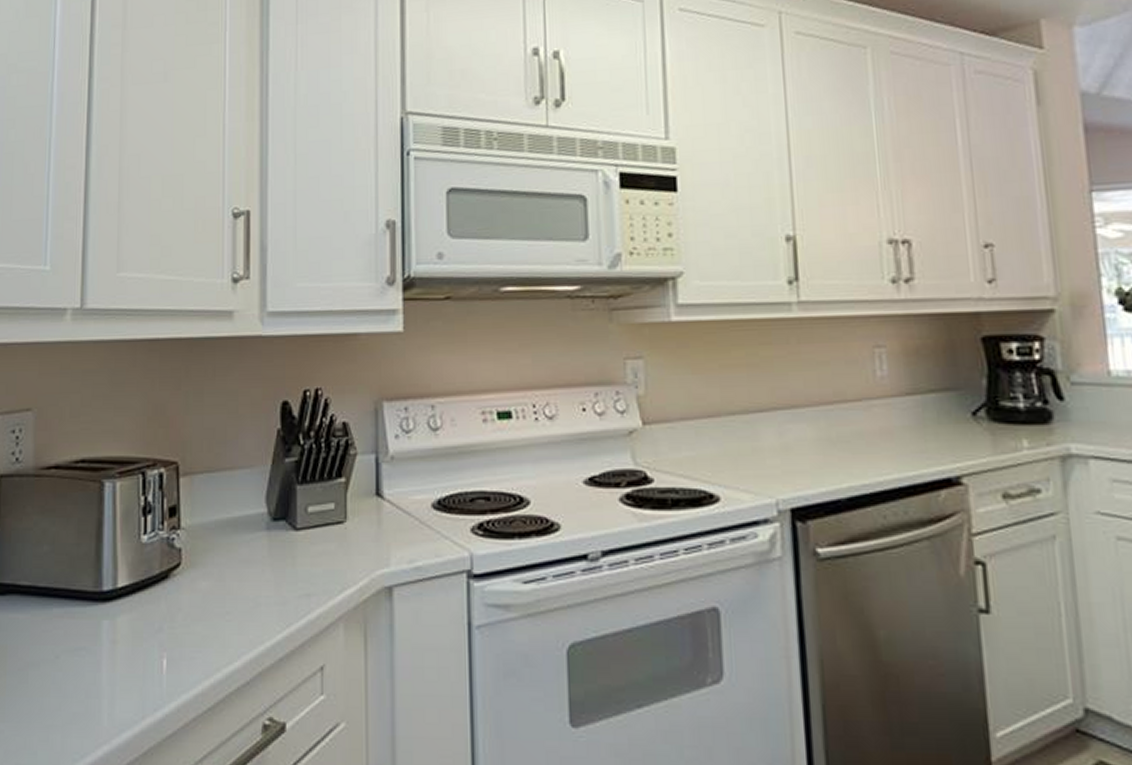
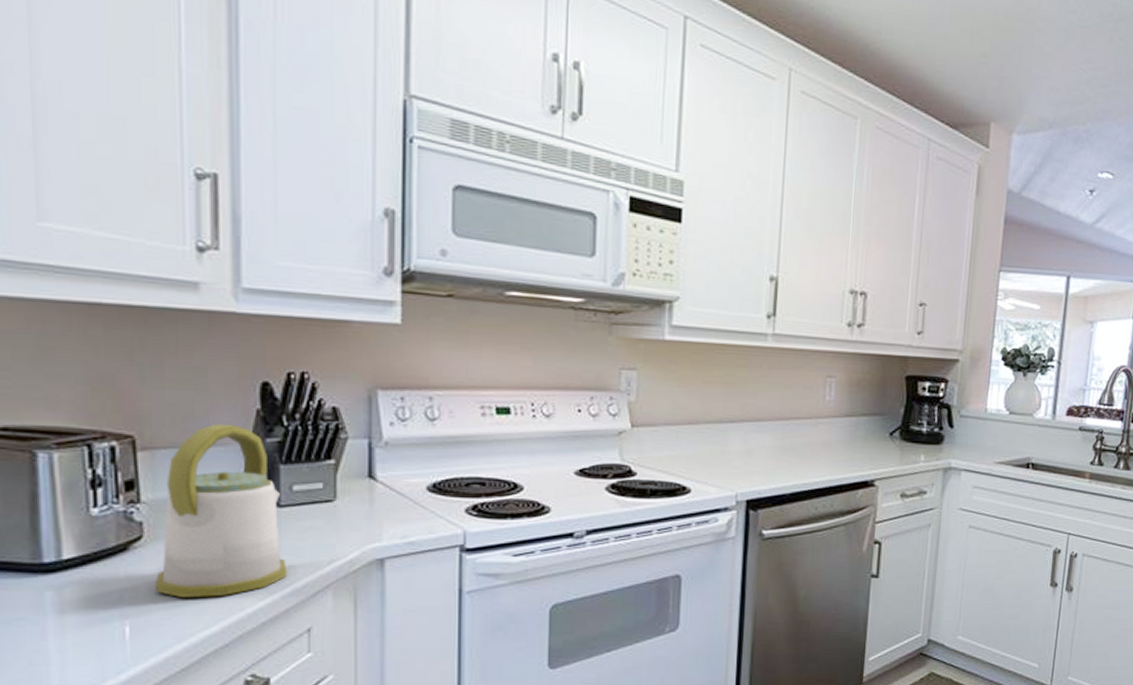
kettle: none [189,445,303,629] -> present [155,423,288,597]

